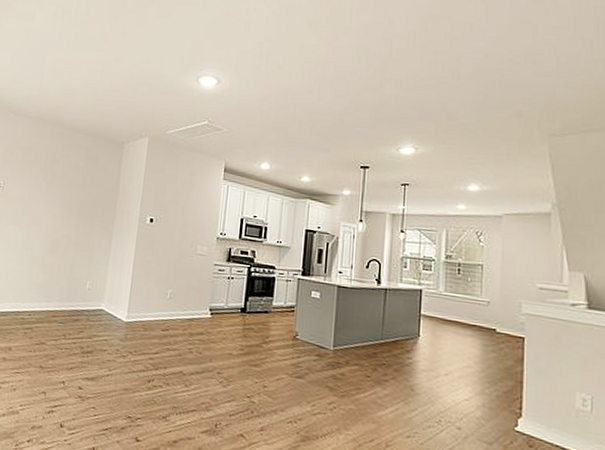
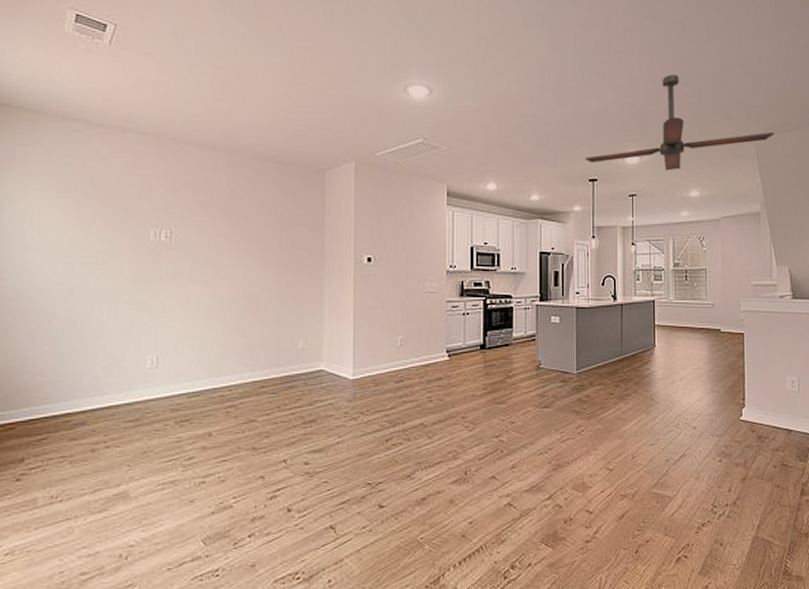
ceiling fan: none [359,72,572,164] -> present [586,75,774,171]

